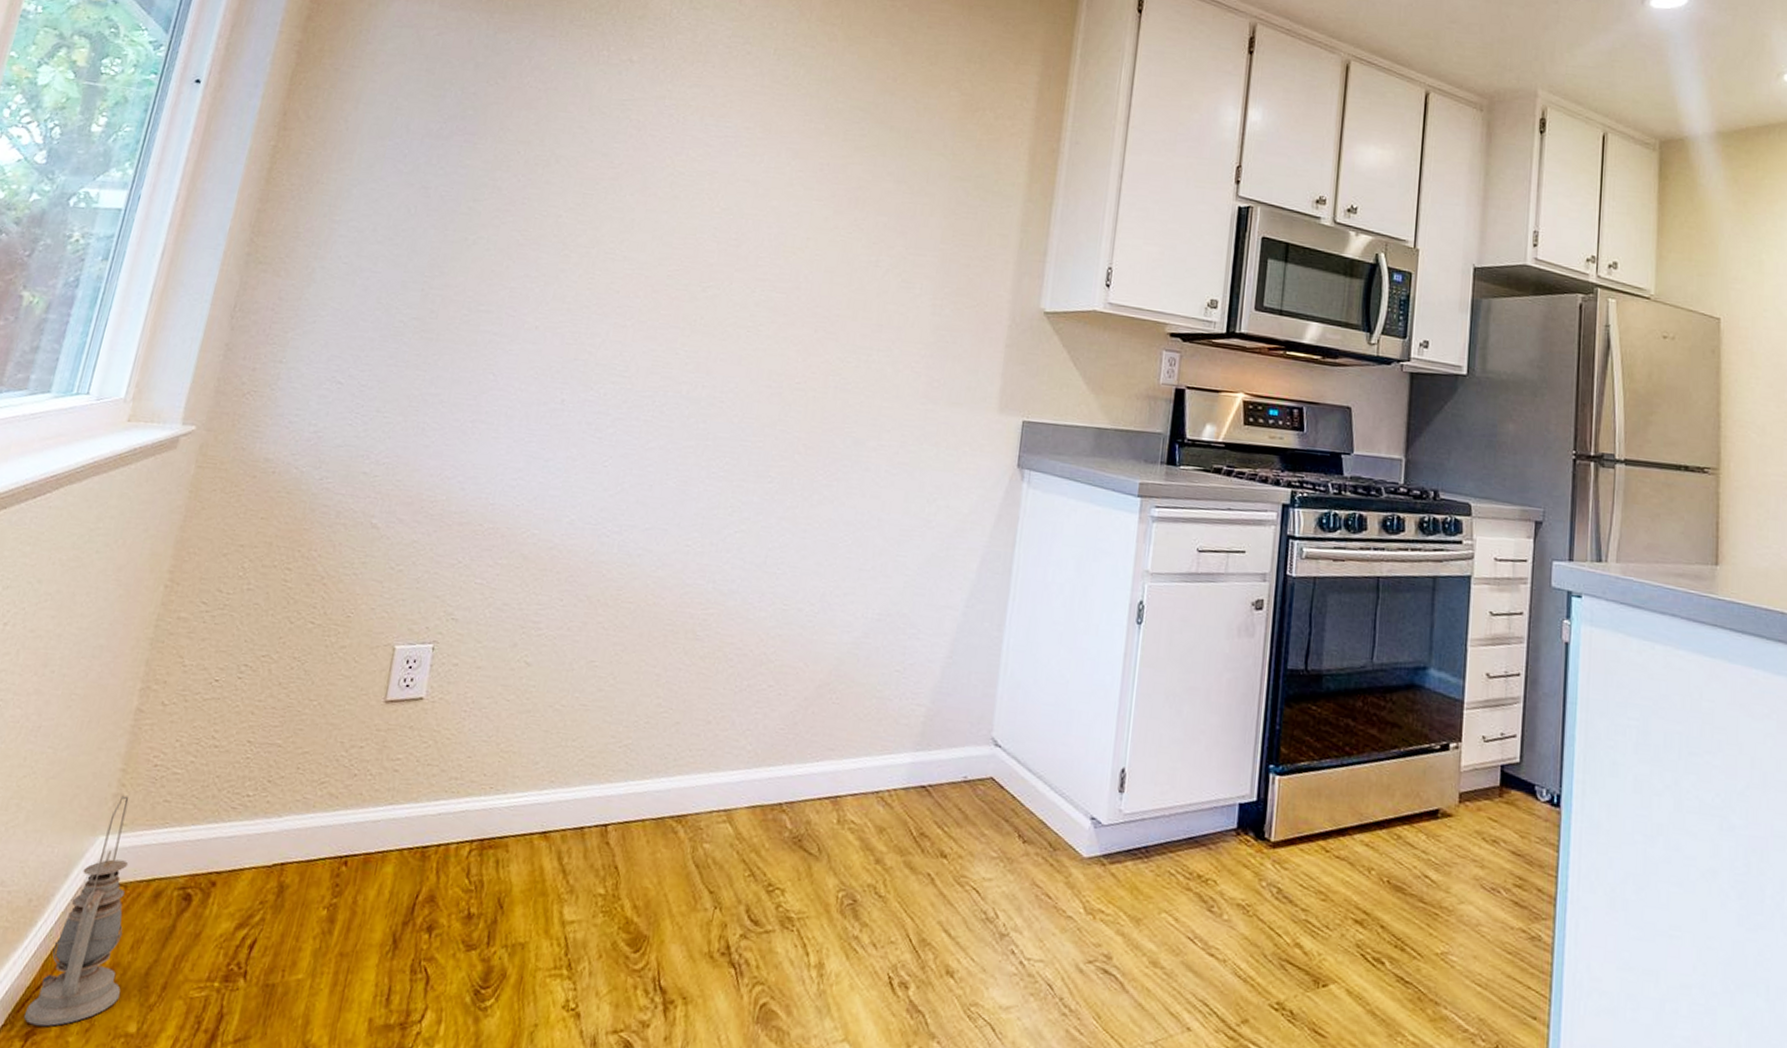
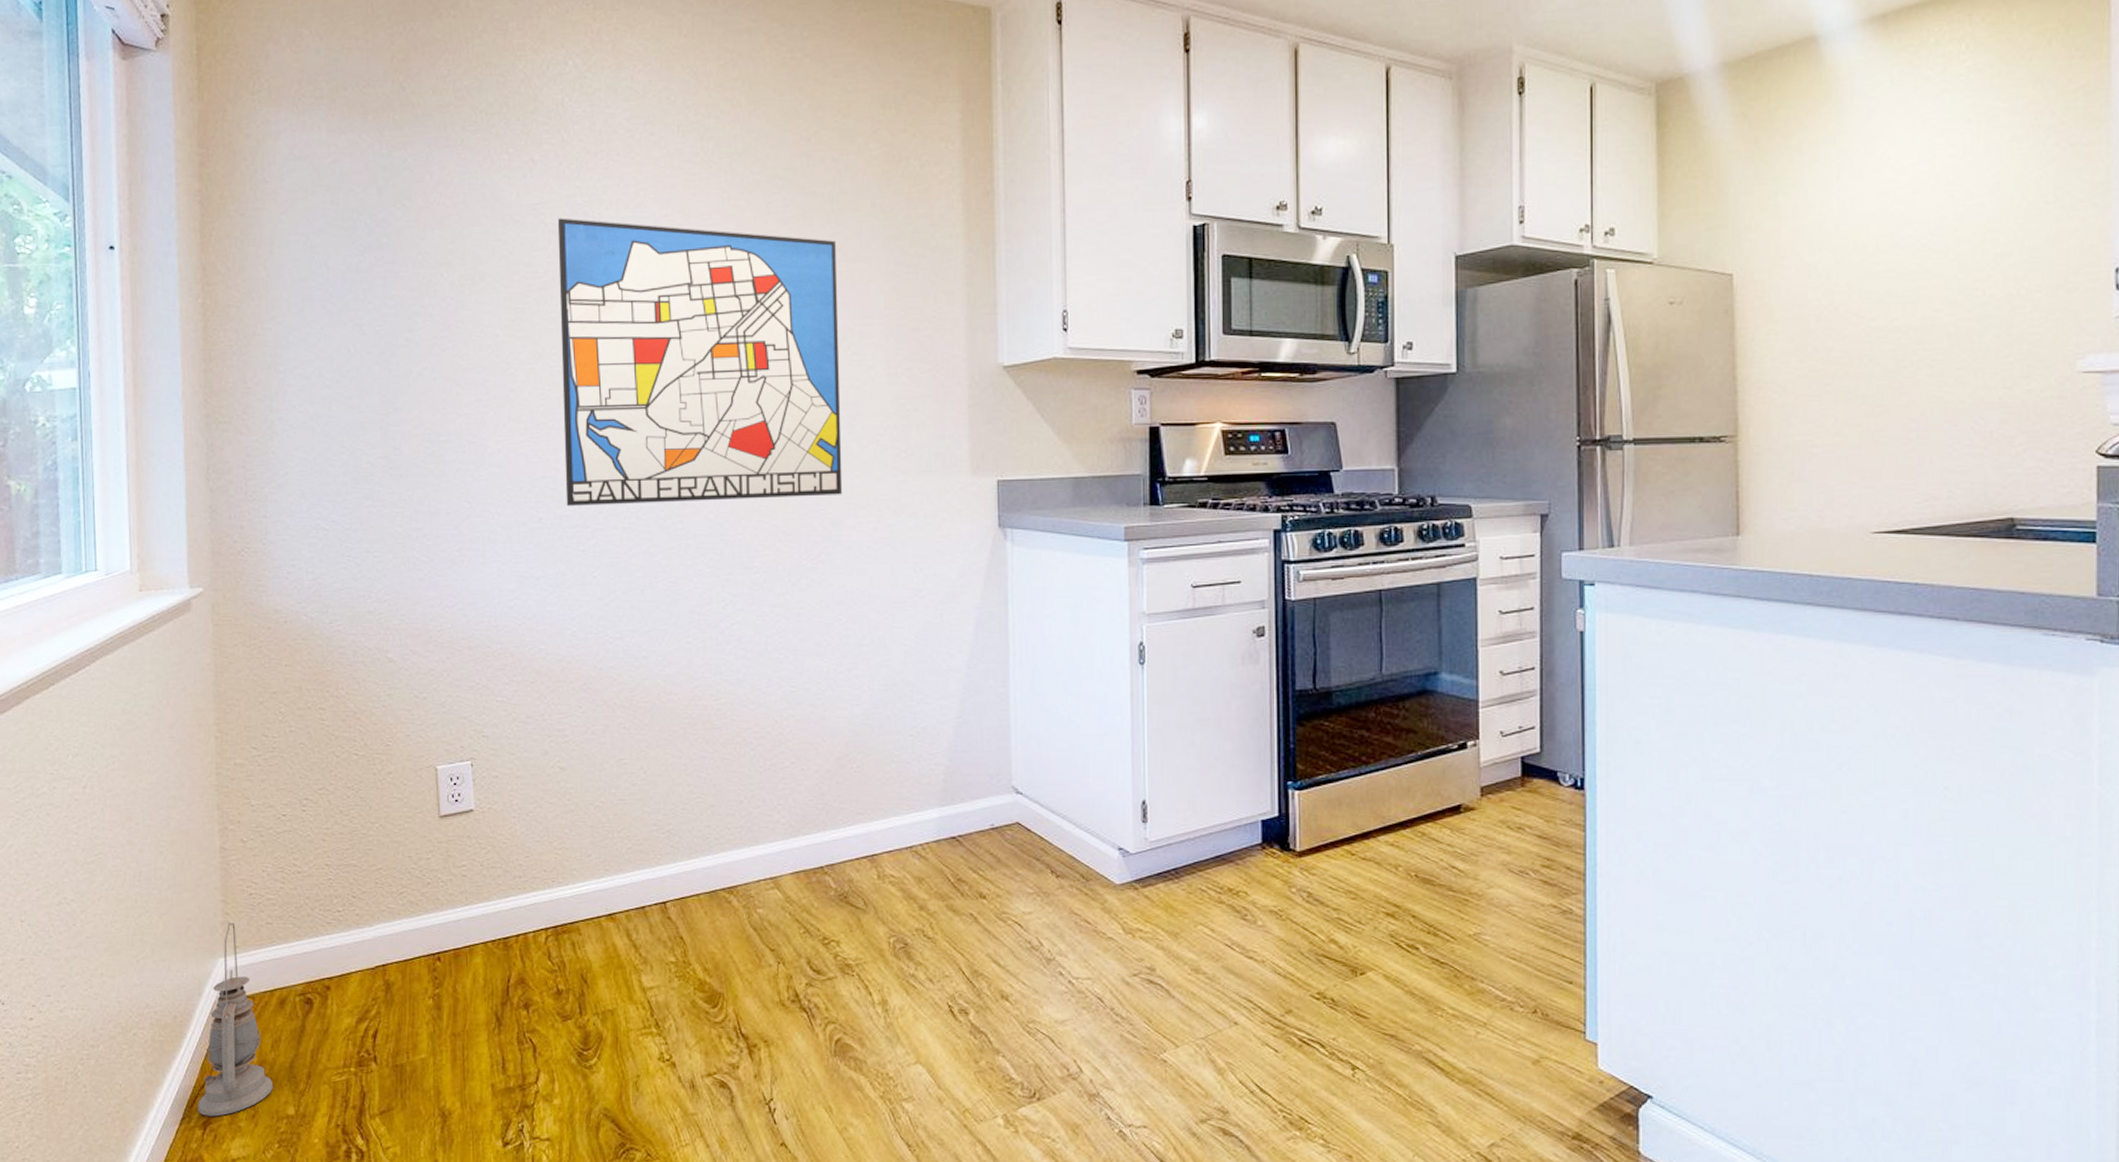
wall art: none [592,116,904,416] -> present [557,218,843,506]

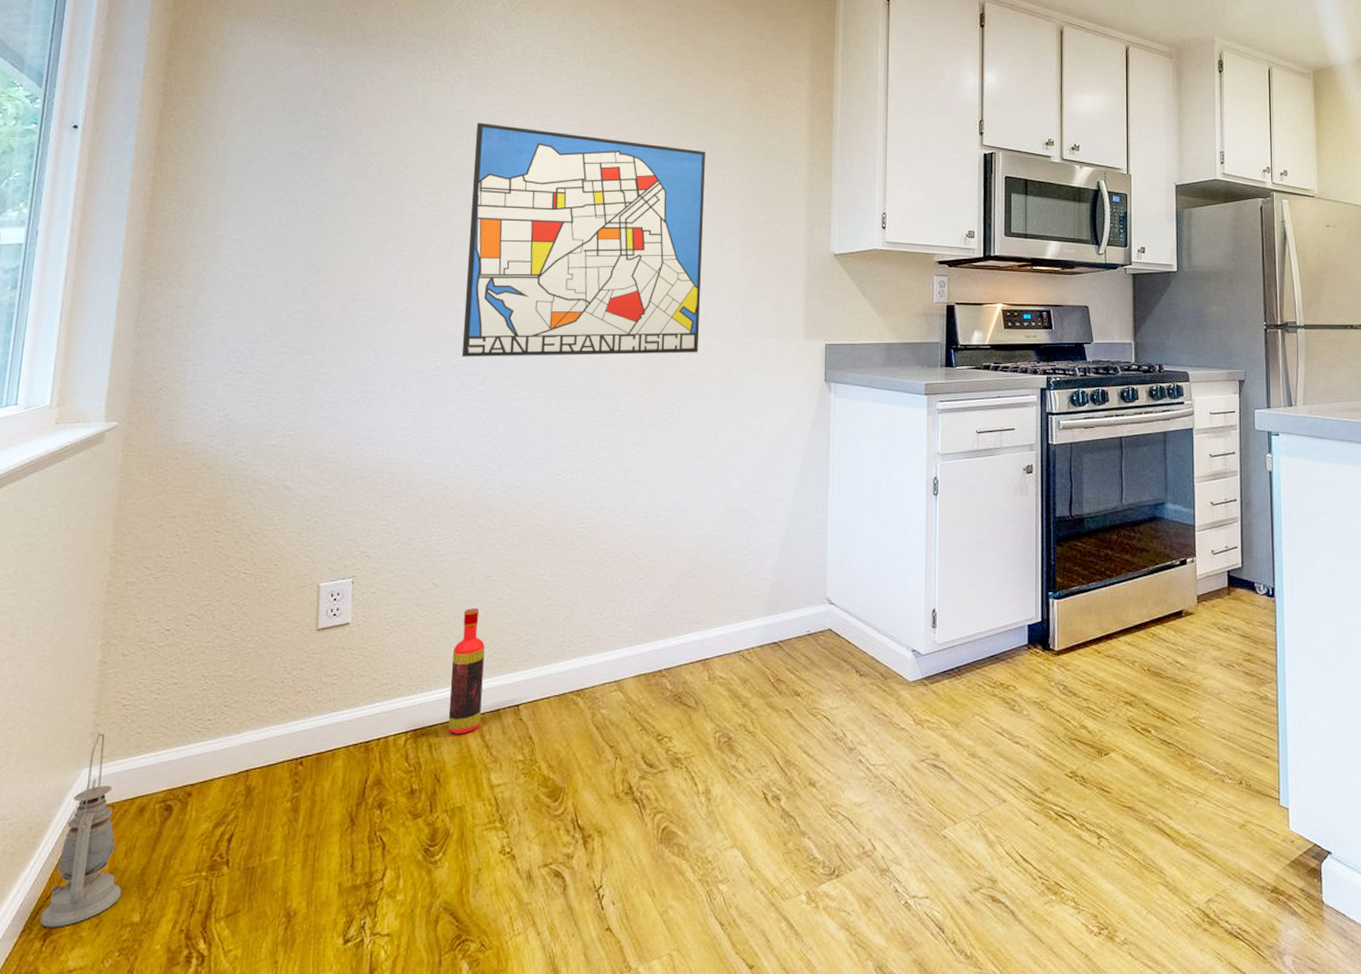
bottle: none [587,795,625,933] -> present [448,608,485,735]

